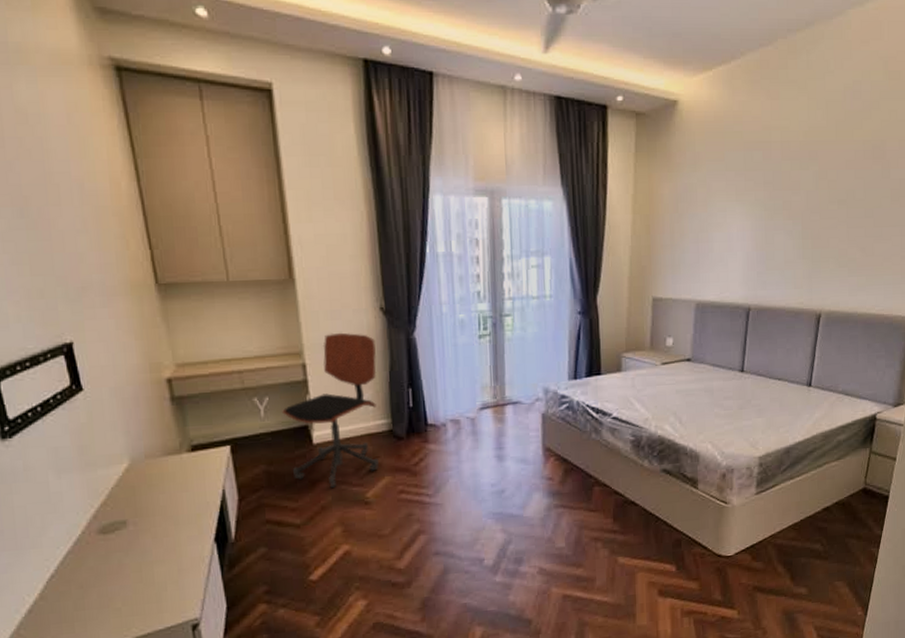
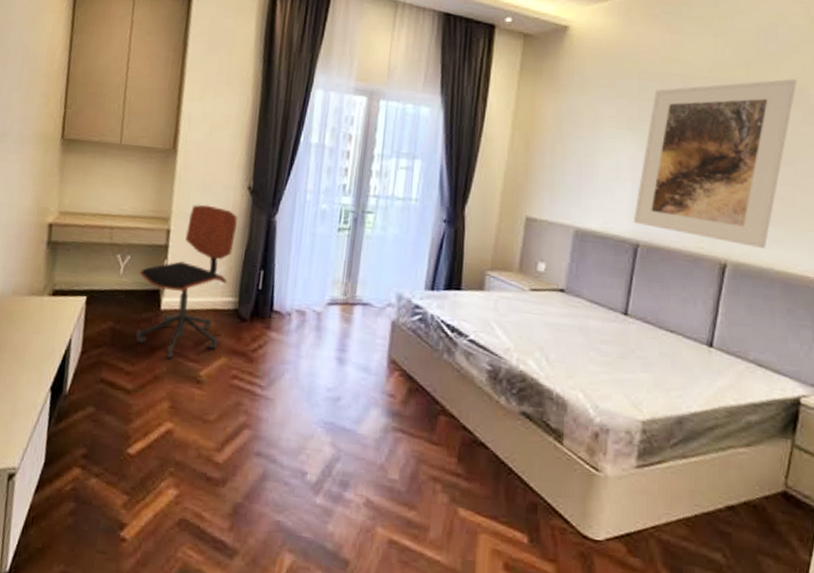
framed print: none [745,136,876,296] -> present [634,79,797,248]

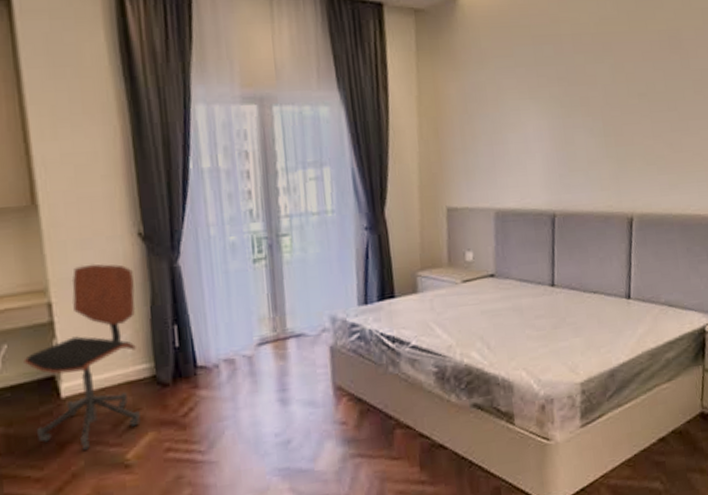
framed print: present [634,79,797,248] -> none [547,25,672,197]

